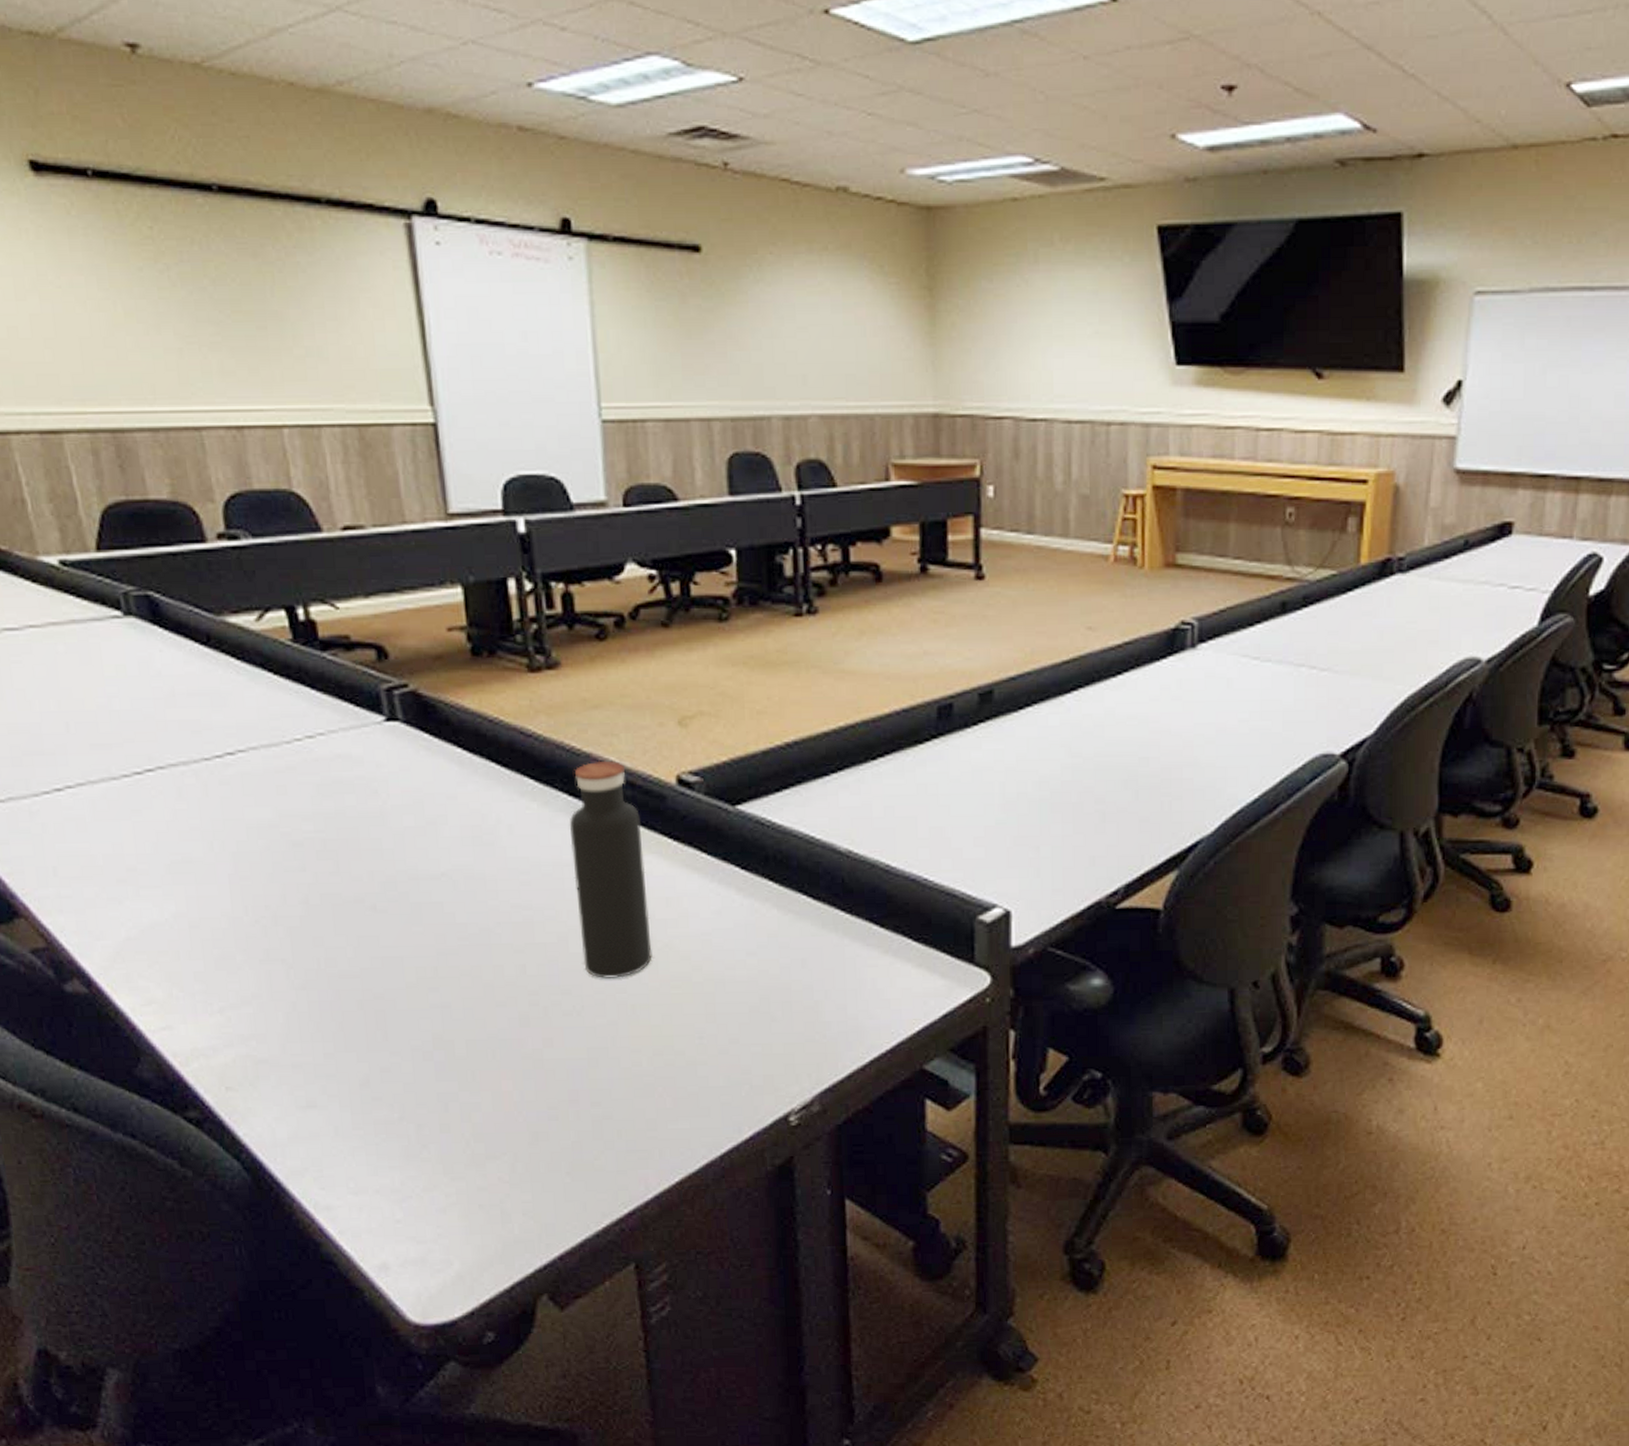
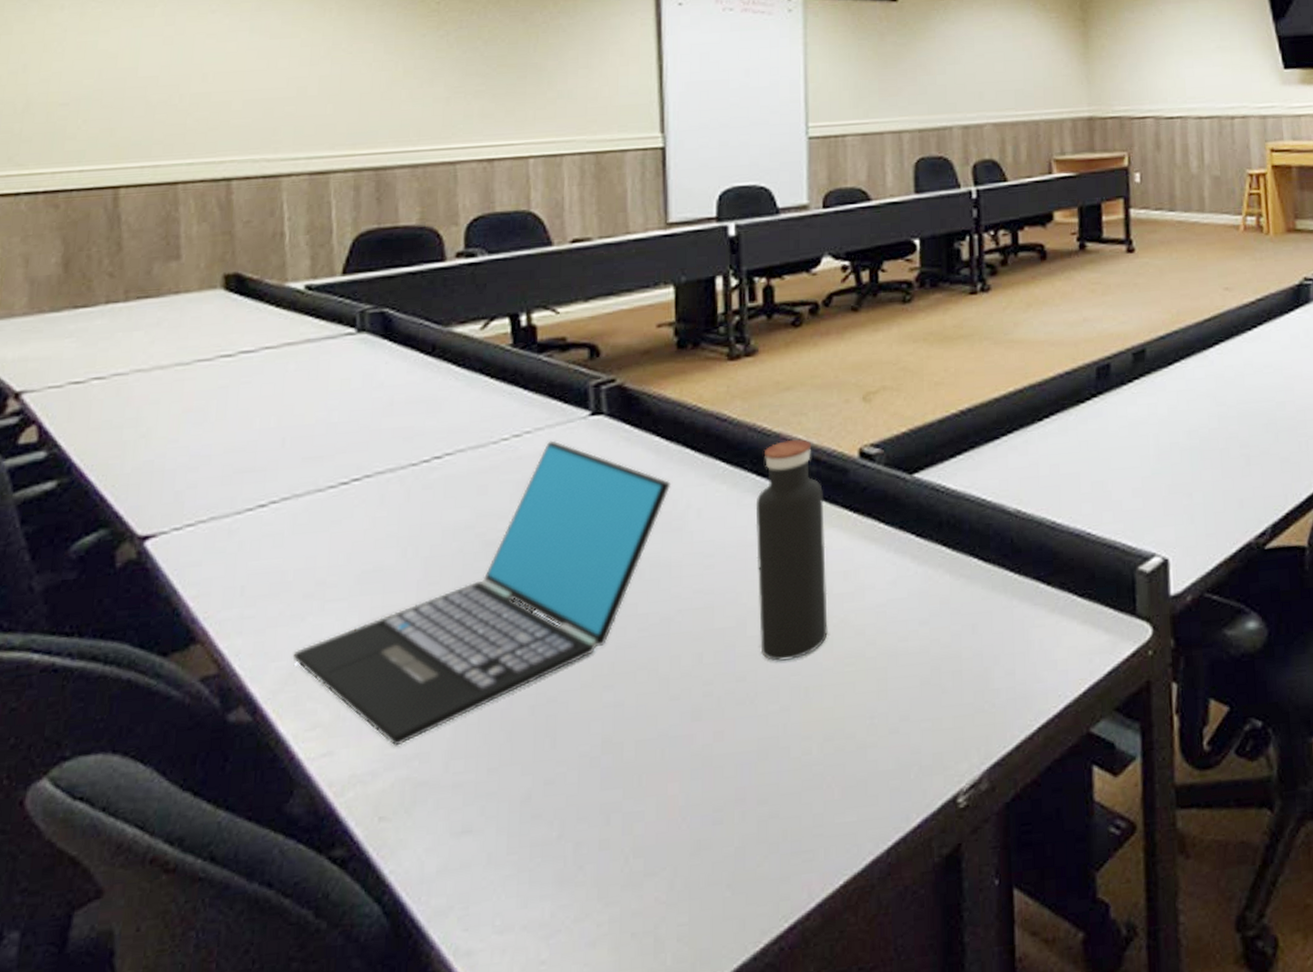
laptop: none [116,744,479,1026] -> present [292,440,671,746]

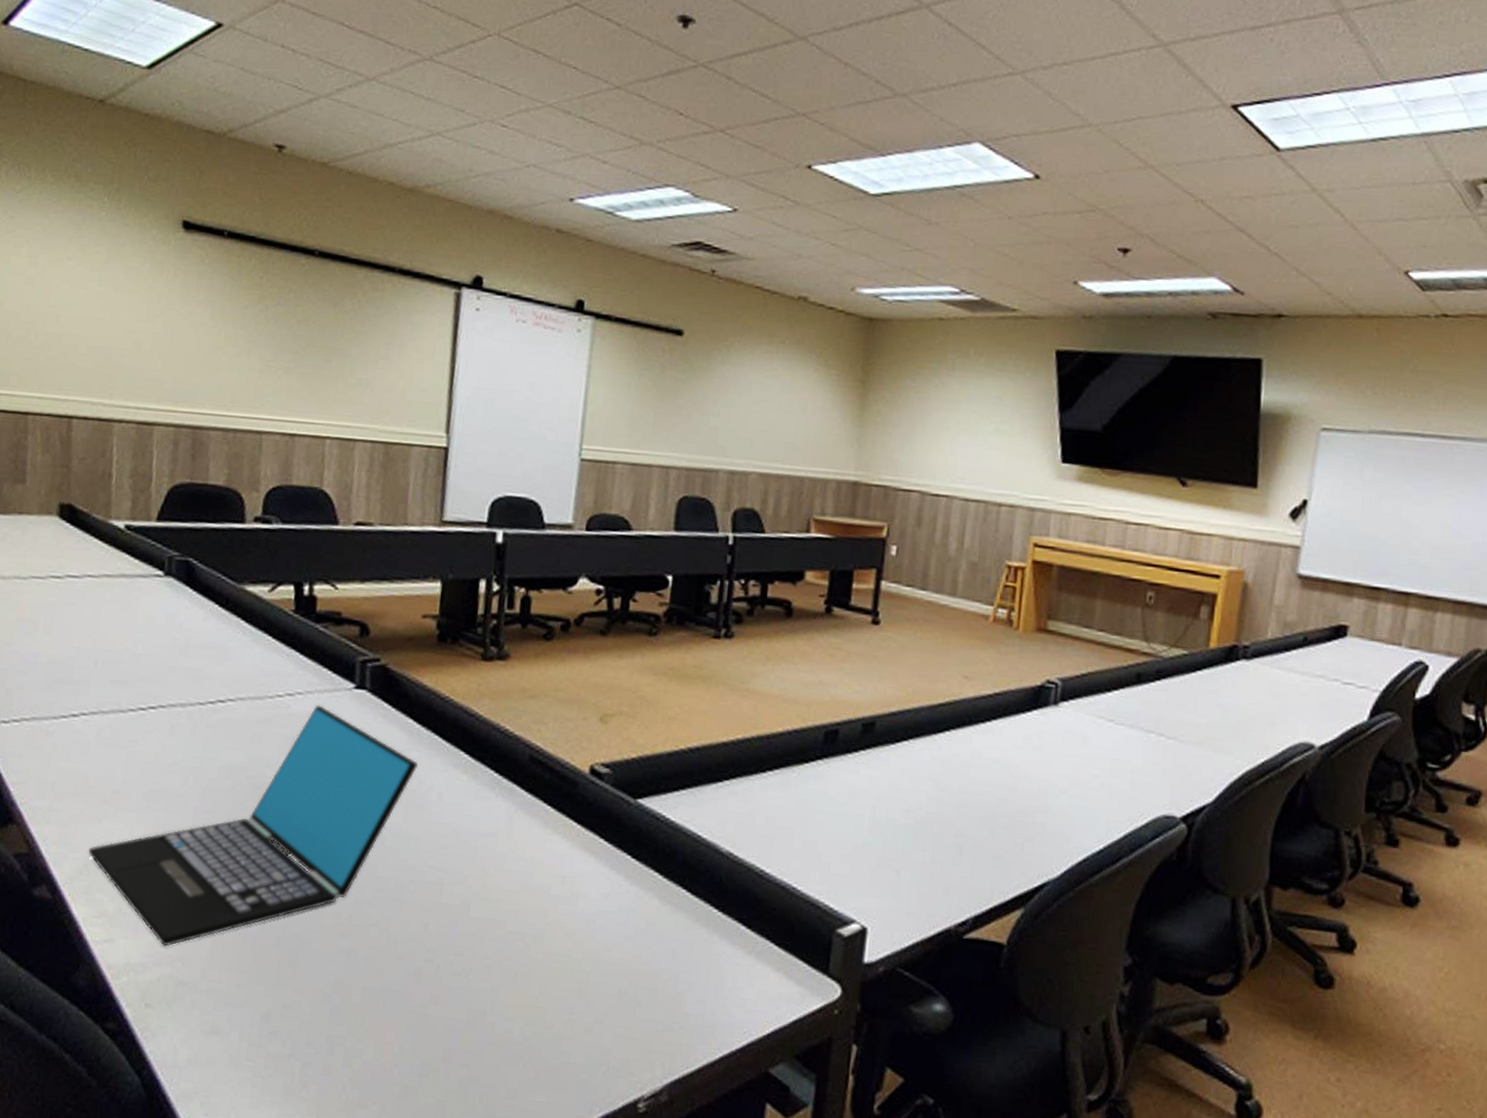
water bottle: present [755,439,828,661] -> none [479,744,553,947]

